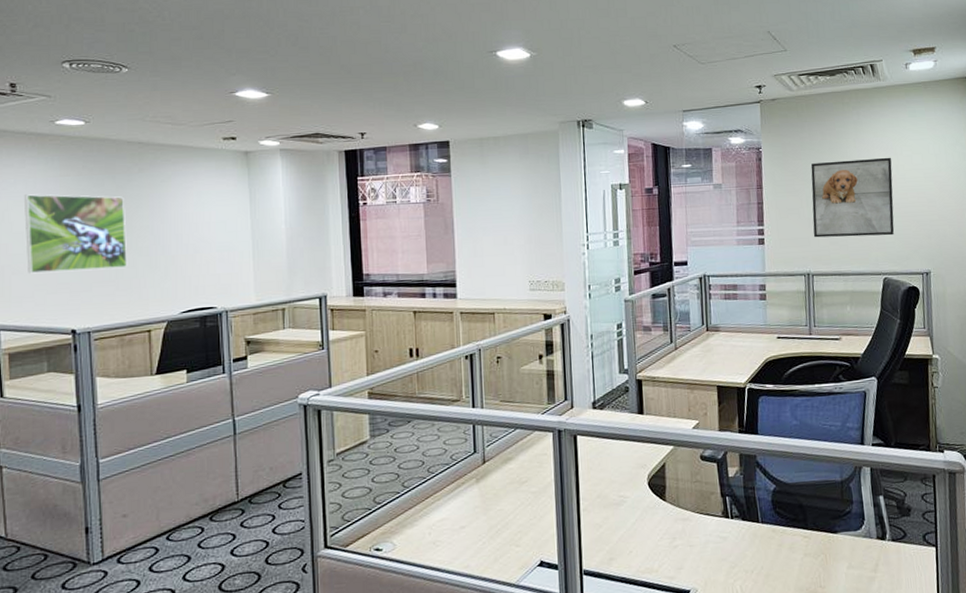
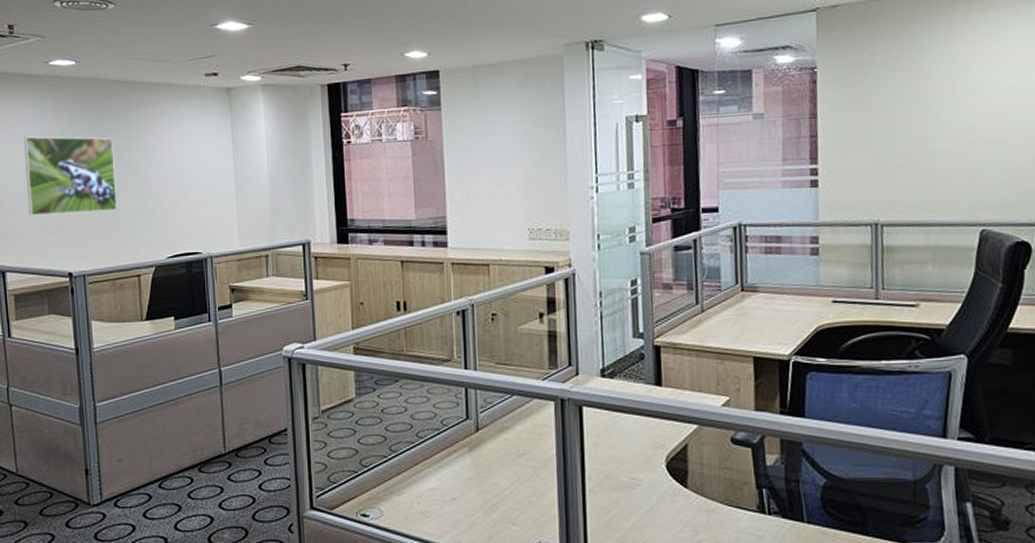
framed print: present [810,157,895,238] -> none [882,74,998,179]

